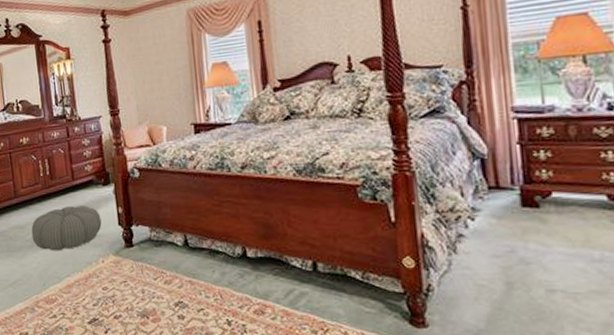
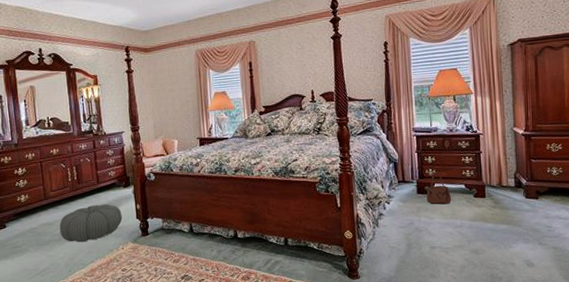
handbag: none [538,173,582,225] -> present [426,171,451,205]

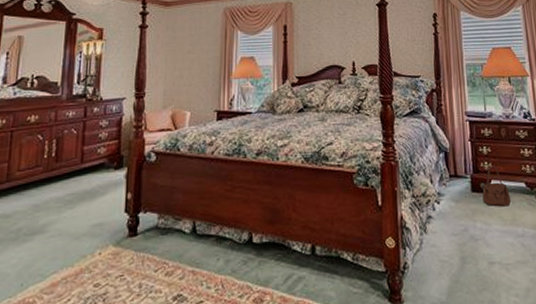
pouf: present [59,204,122,243] -> none [18,191,106,244]

